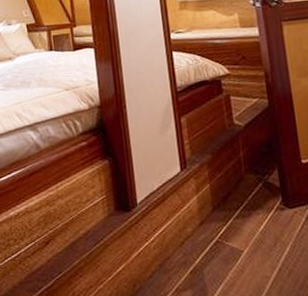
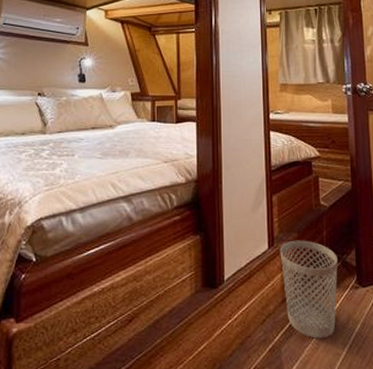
wastebasket: none [193,161,262,261] -> present [280,240,338,339]

